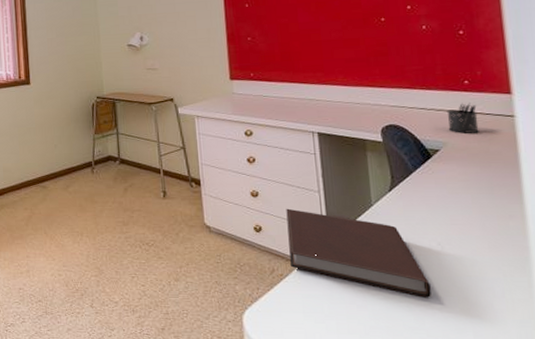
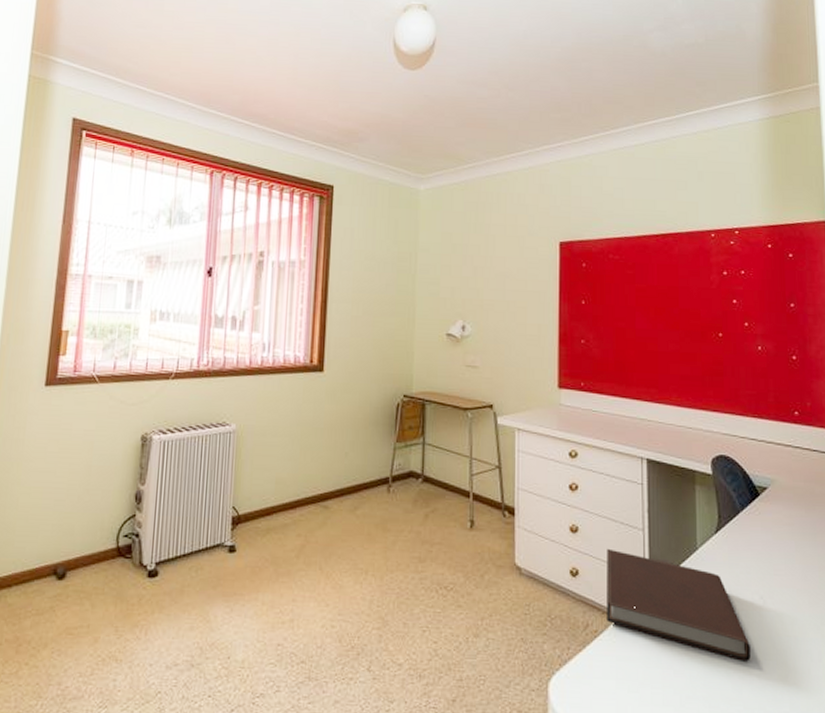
pen holder: present [446,103,479,133] -> none [776,436,806,471]

